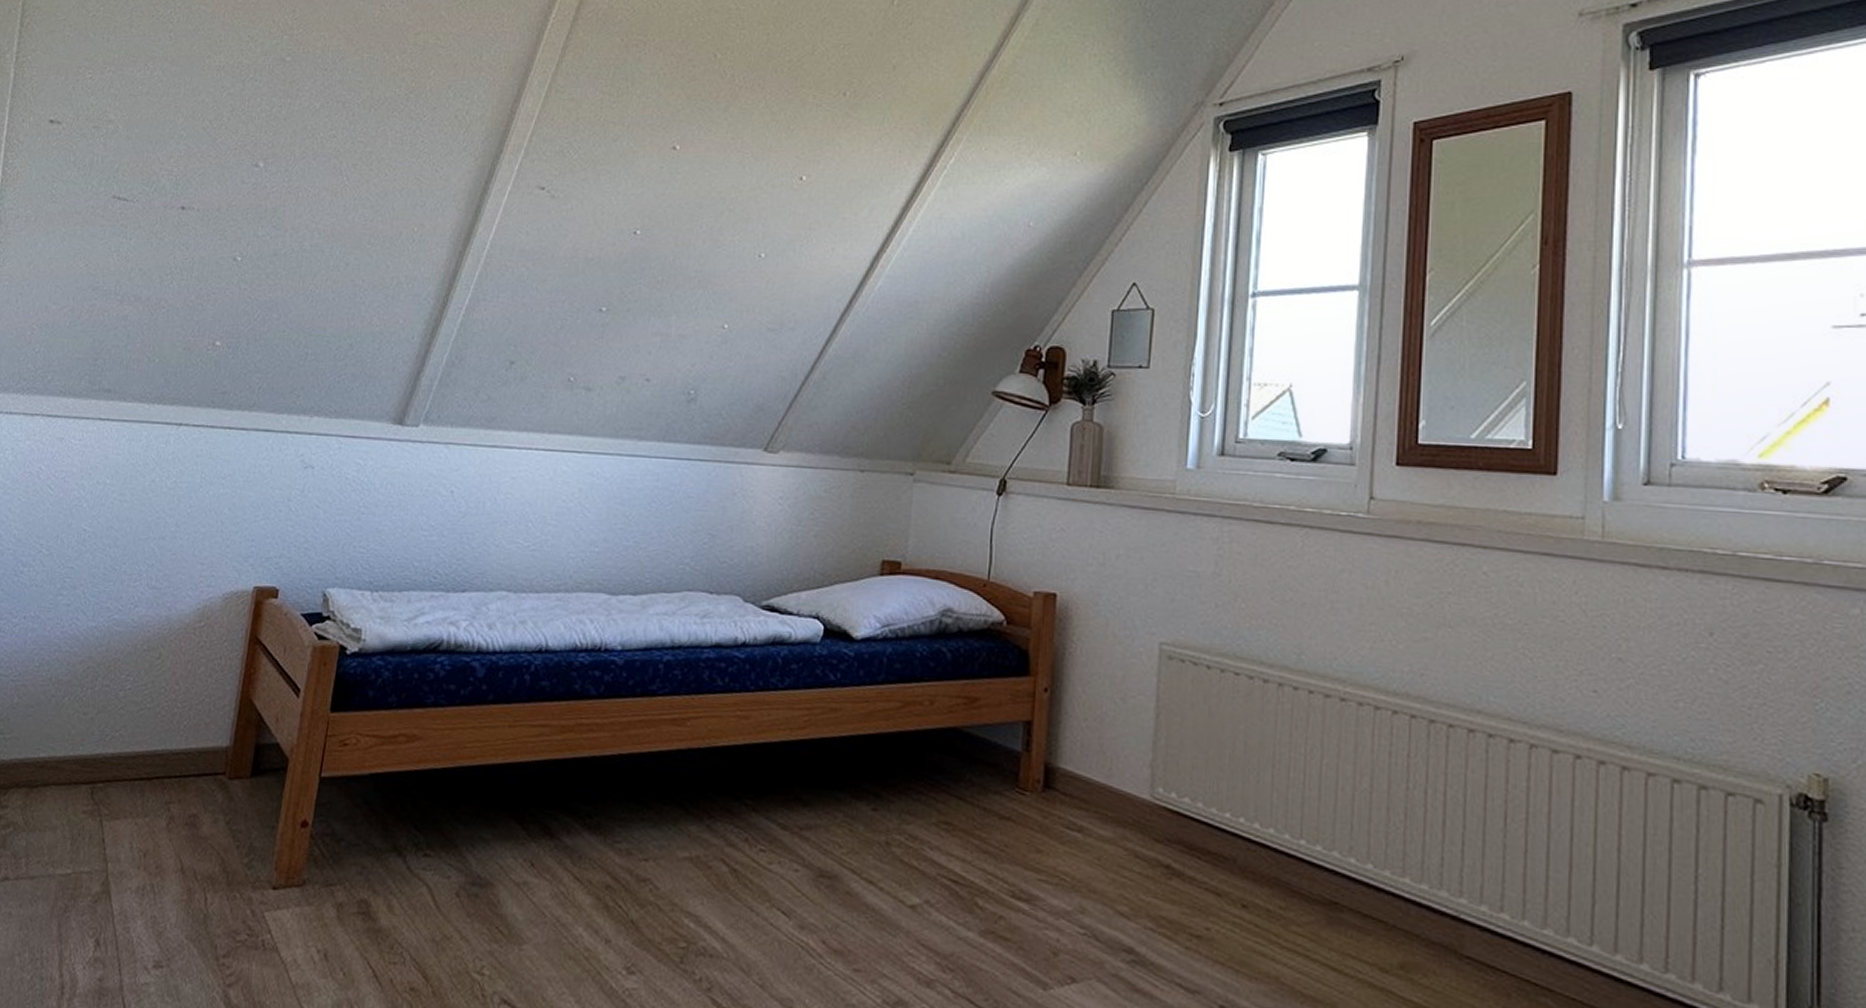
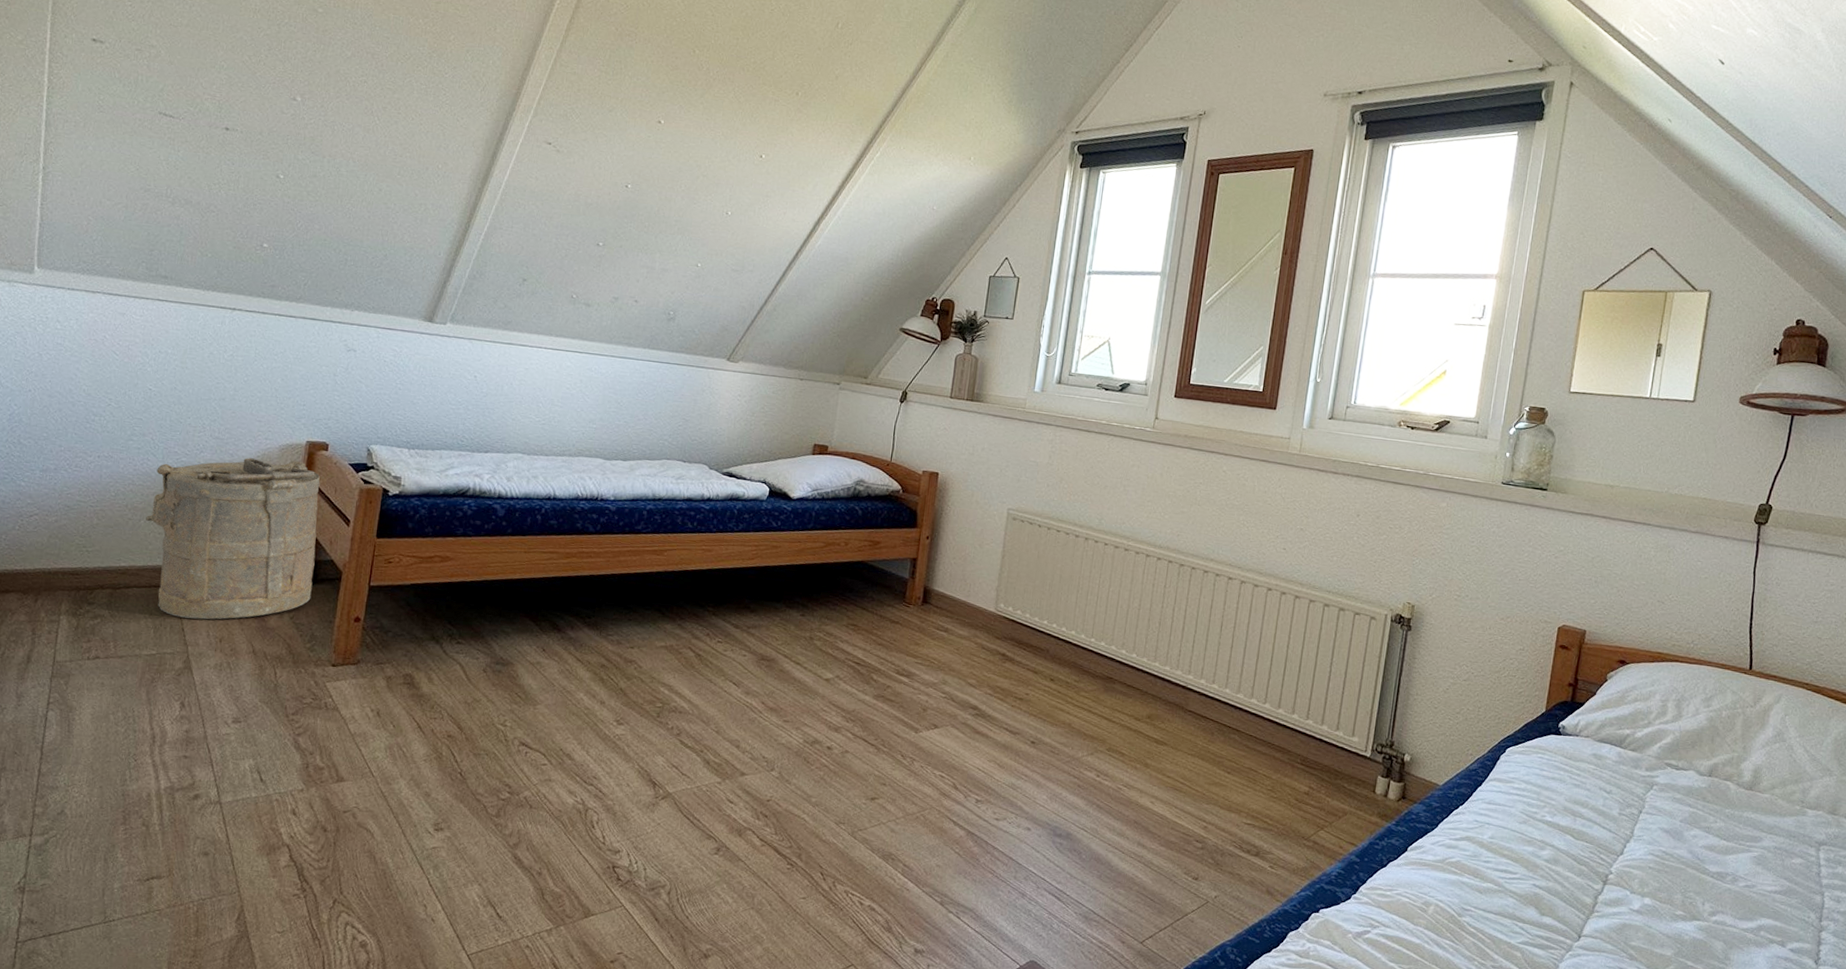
laundry hamper: none [69,611,268,827] -> present [145,458,320,620]

